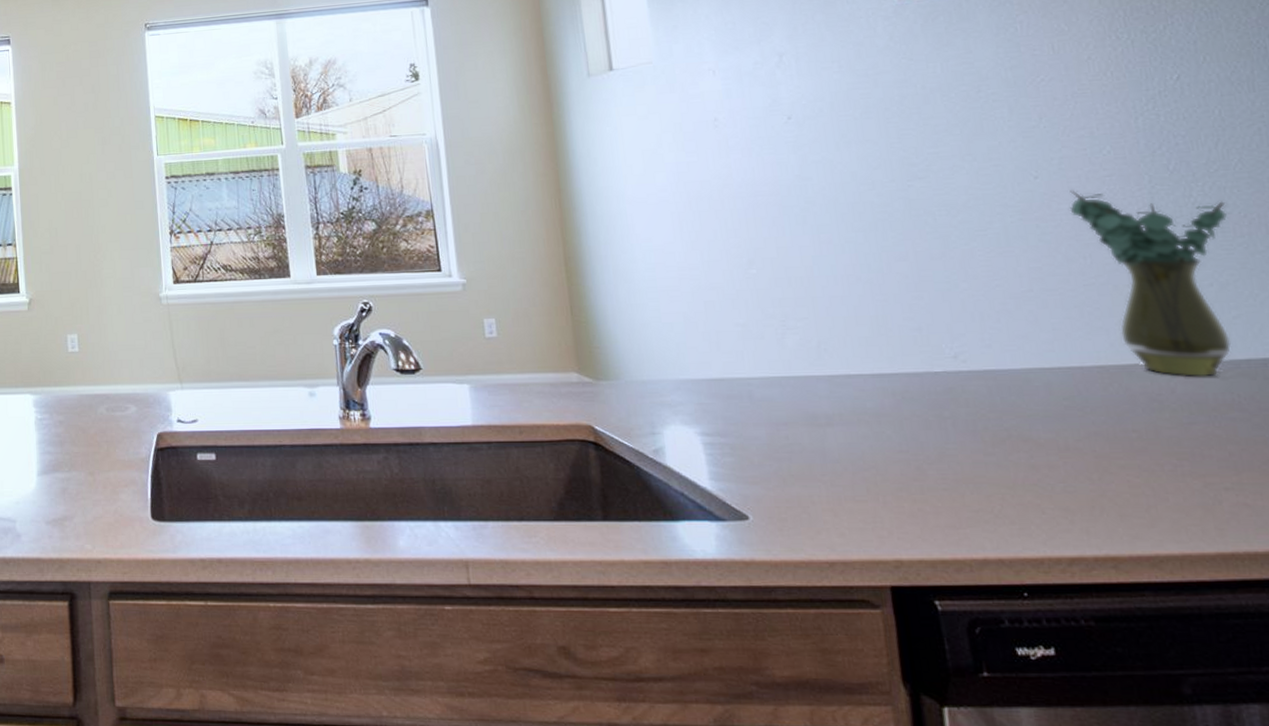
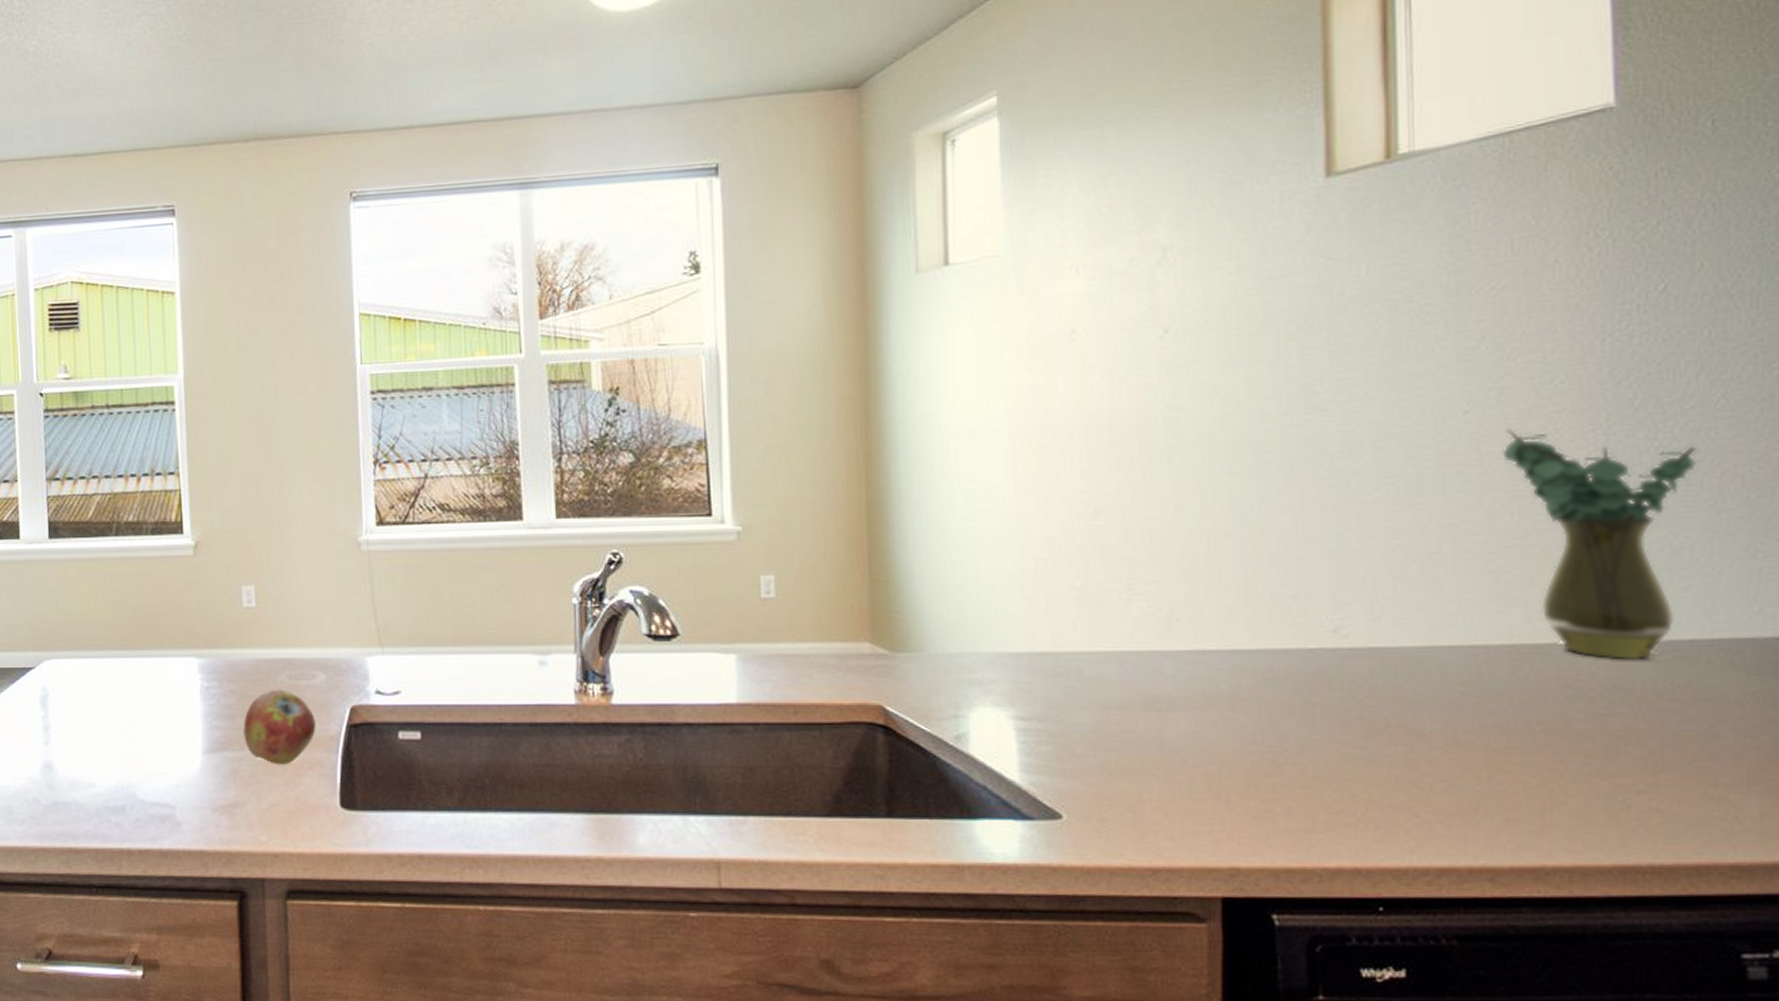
fruit: none [70,420,130,483] -> present [243,689,316,764]

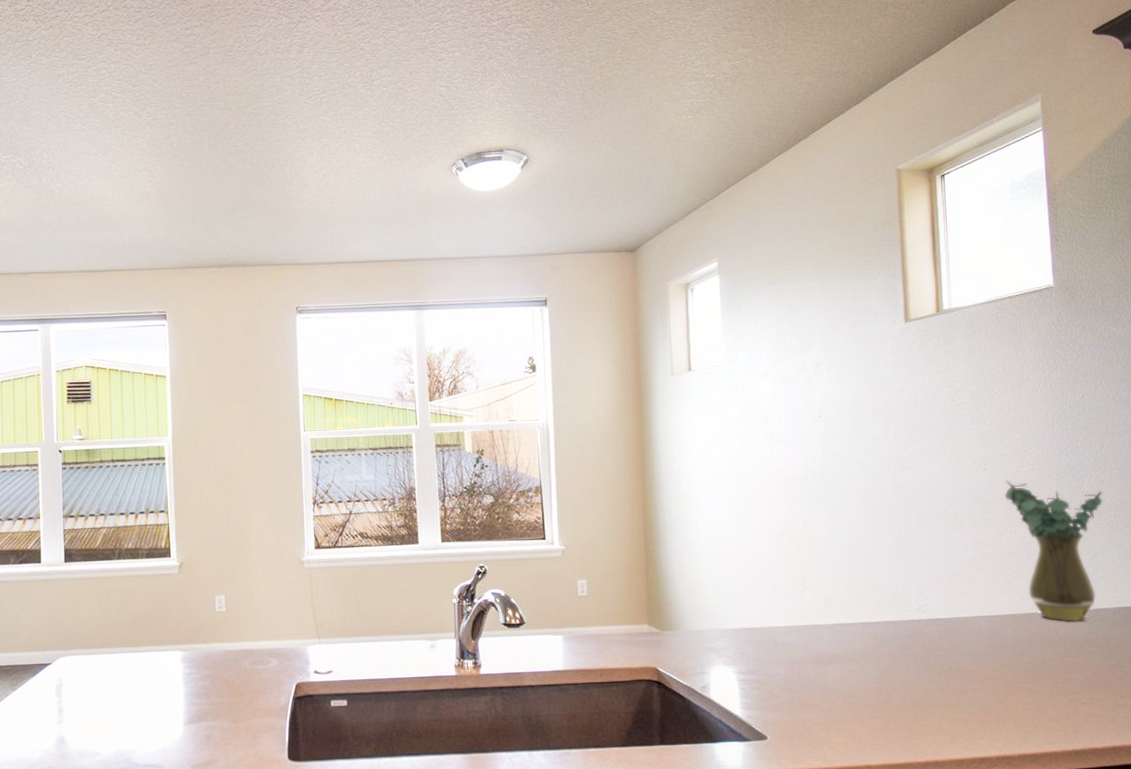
fruit: present [243,689,316,764] -> none [215,673,270,730]

